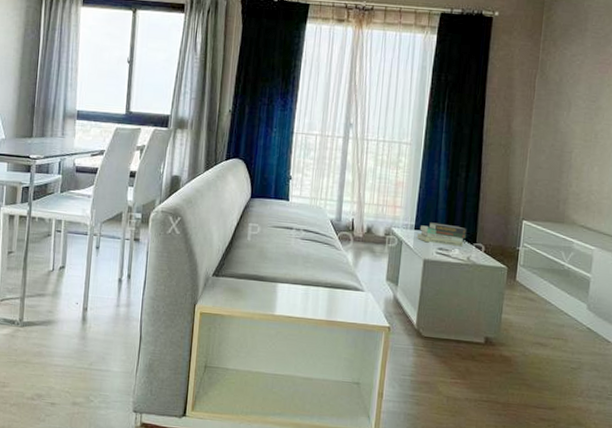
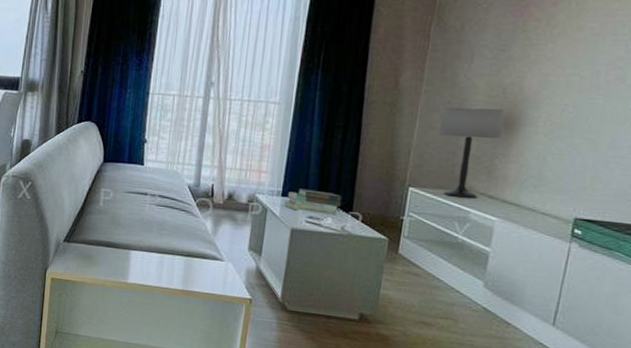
table lamp: none [546,149,597,230] -> present [440,107,505,198]

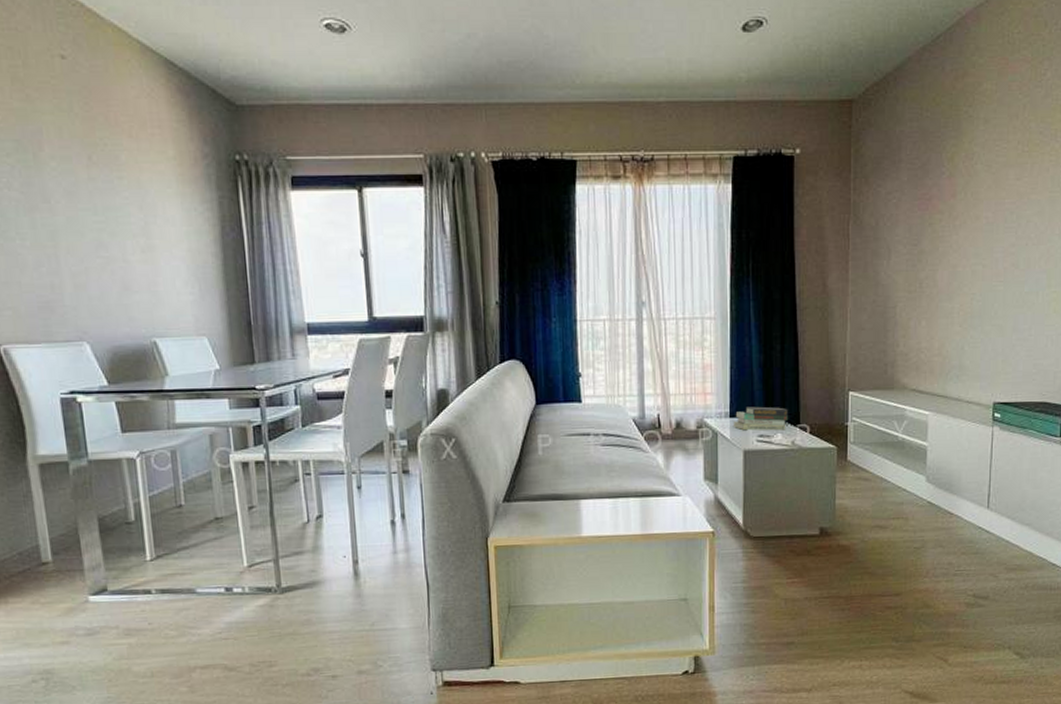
table lamp: present [440,107,505,198] -> none [870,303,924,396]

